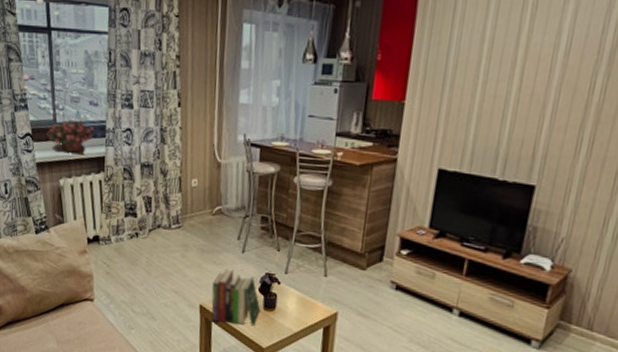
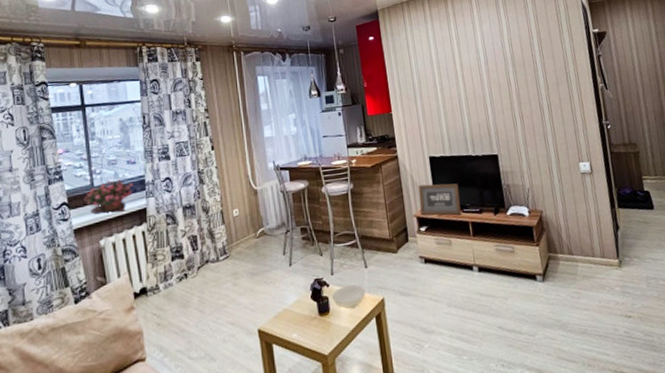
books: present [211,268,261,327] -> none [267,284,317,343]
bowl: none [281,288,319,312] -> present [332,284,366,309]
picture frame: none [406,201,467,249] -> present [418,183,462,216]

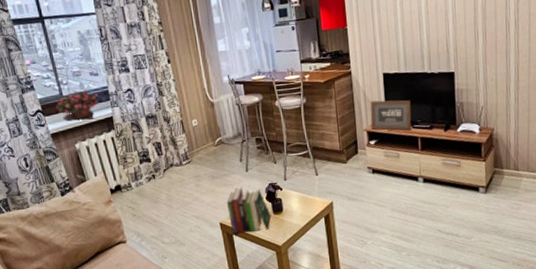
books: none [267,284,317,343] -> present [227,187,272,234]
bowl: present [332,284,366,309] -> none [285,189,316,209]

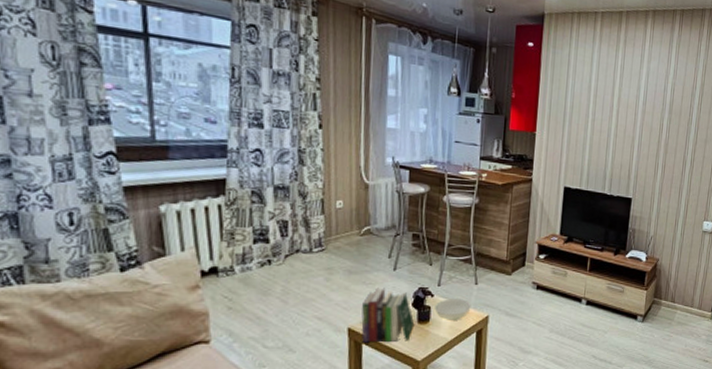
potted flower: present [55,89,99,120] -> none [139,136,212,177]
bowl: none [285,189,316,209] -> present [434,299,471,320]
picture frame: present [370,100,412,131] -> none [543,213,587,250]

